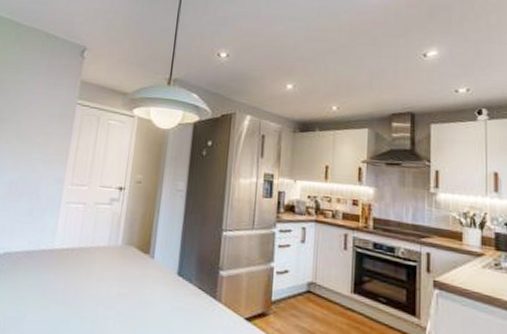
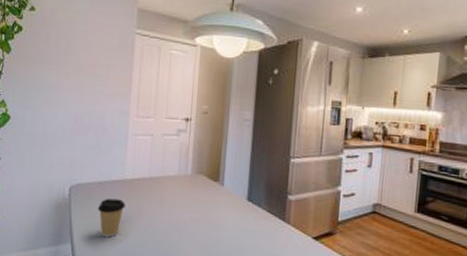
coffee cup: none [22,268,52,313] -> present [97,198,125,238]

